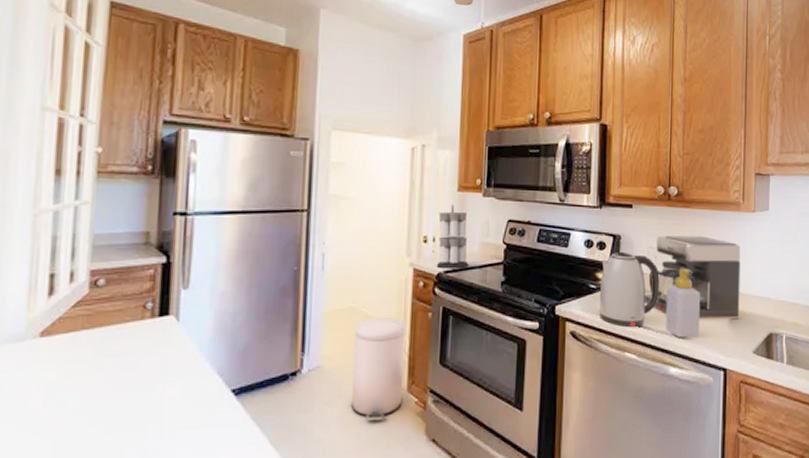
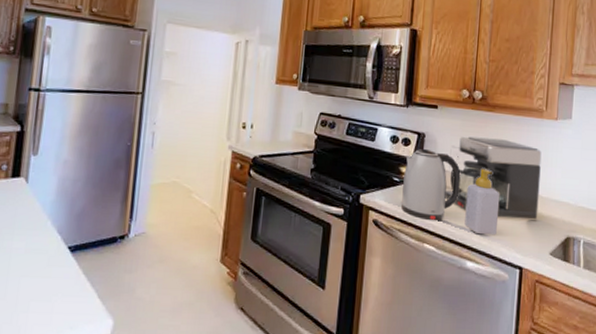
pedal bin: present [350,318,406,422] -> none [170,193,223,287]
spice rack: present [436,204,469,269] -> none [253,95,283,154]

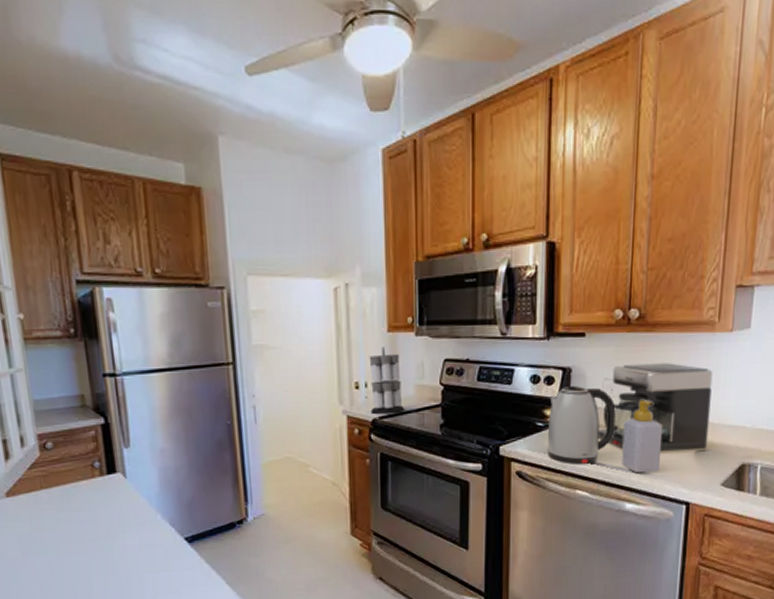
spice rack: none [253,95,283,154] -> present [369,346,405,415]

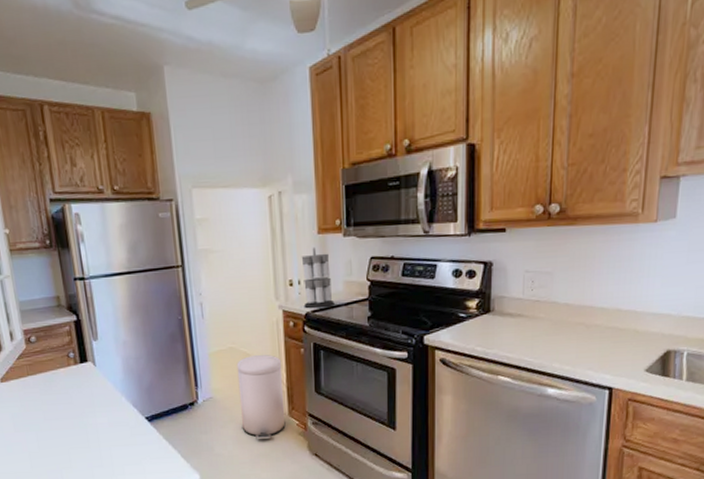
pedal bin: none [293,466,347,563] -> present [236,355,286,440]
kettle: present [547,385,616,466] -> none [469,278,537,353]
coffee maker: present [597,363,713,452] -> none [519,254,636,340]
soap bottle: present [622,399,663,473] -> none [543,290,585,360]

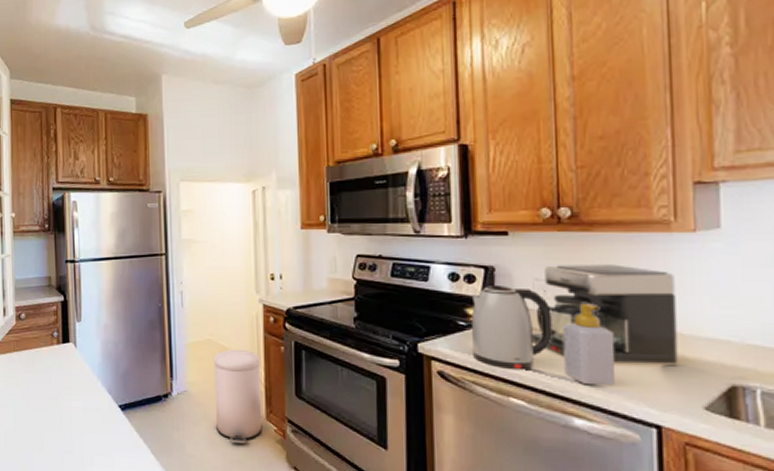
spice rack: present [301,246,335,309] -> none [283,241,318,305]
kettle: none [469,278,537,353] -> present [471,284,552,371]
coffee maker: none [519,254,636,340] -> present [531,264,679,365]
soap bottle: none [543,290,585,360] -> present [563,303,616,386]

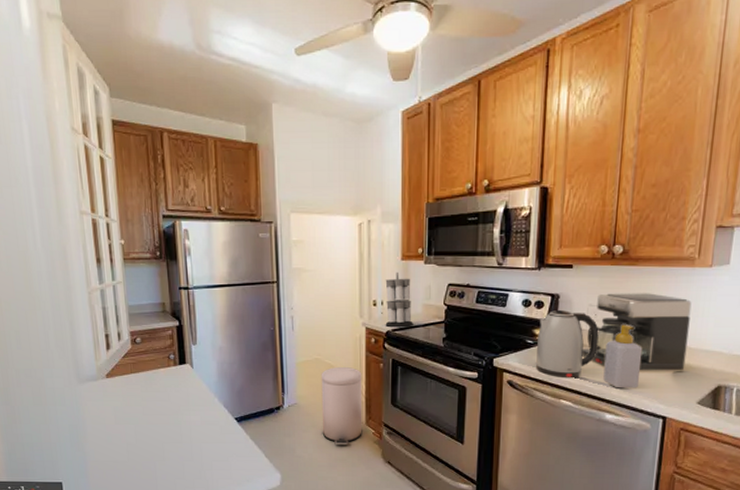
spice rack: none [283,241,318,305] -> present [385,271,413,328]

